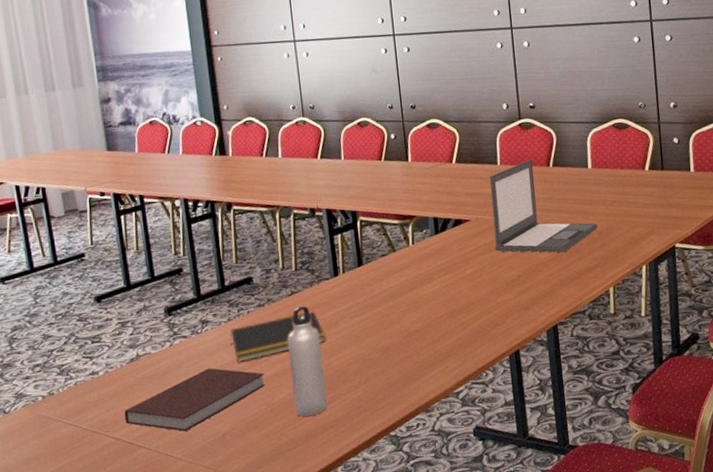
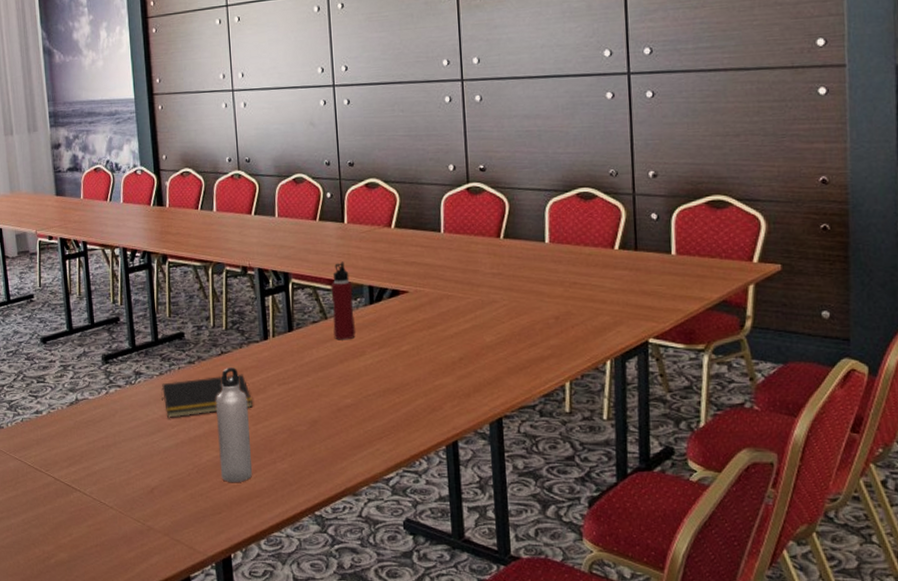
notebook: present [124,368,266,431] -> none [63,420,194,480]
water bottle: none [397,197,423,270] -> present [331,261,356,340]
laptop: present [489,159,598,253] -> none [431,228,554,337]

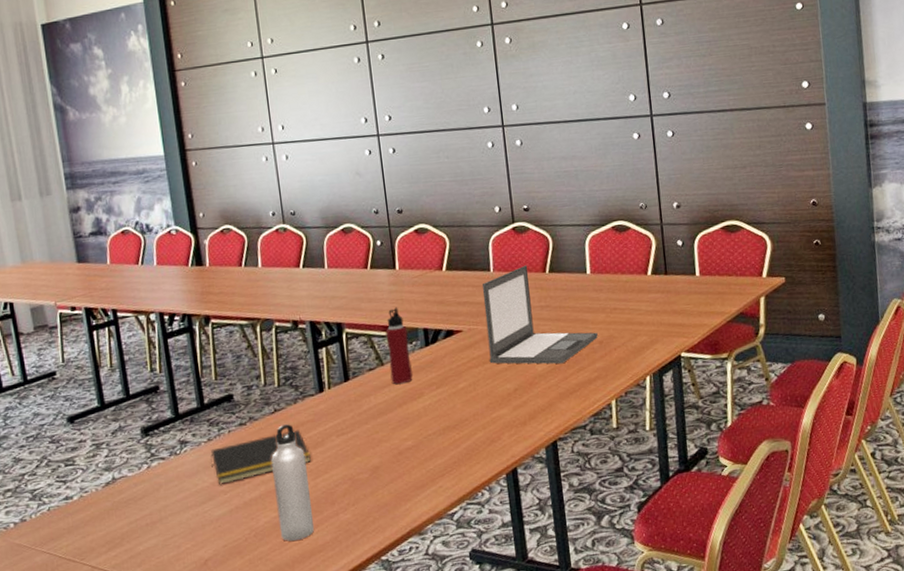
laptop: none [431,228,554,337] -> present [482,265,598,364]

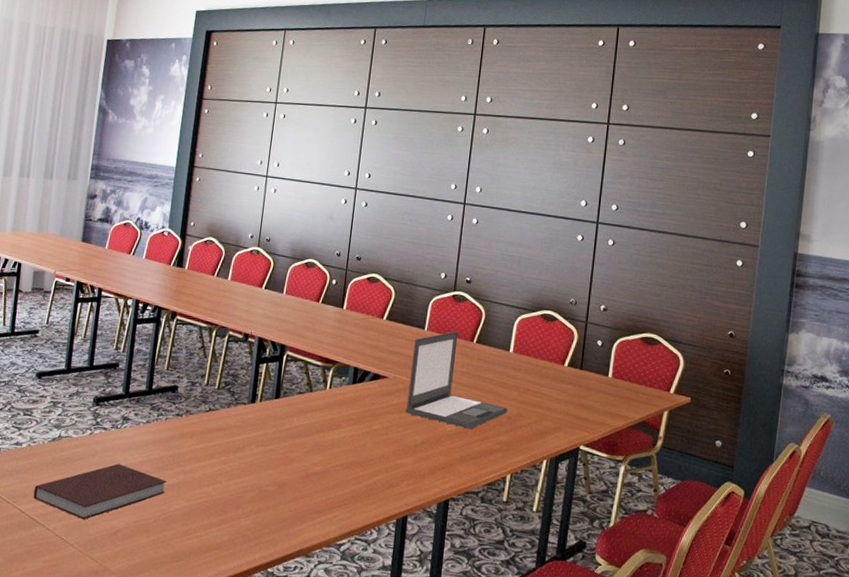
notebook: none [100,491,250,558] -> present [33,463,167,519]
notepad: present [210,429,311,485] -> none [143,430,230,466]
water bottle: present [271,424,314,542] -> none [185,424,225,534]
water bottle: present [385,307,413,385] -> none [315,342,340,413]

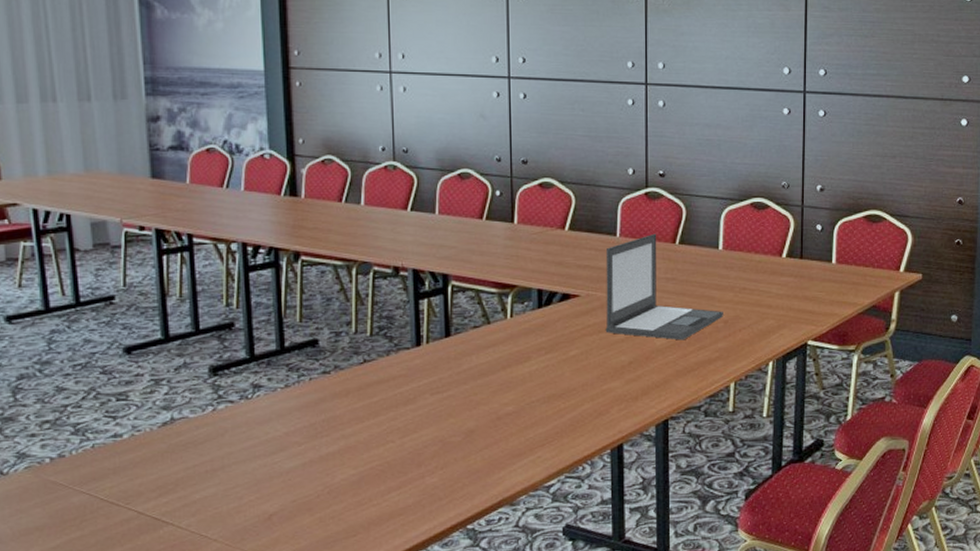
notebook: present [33,463,167,519] -> none [151,439,325,509]

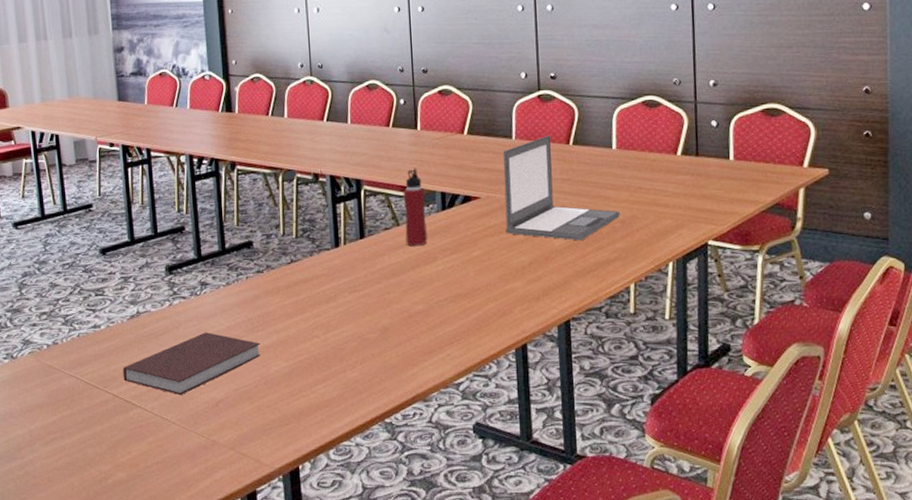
notebook: none [151,439,325,509] -> present [123,332,262,395]
water bottle: none [496,263,521,346] -> present [403,168,427,247]

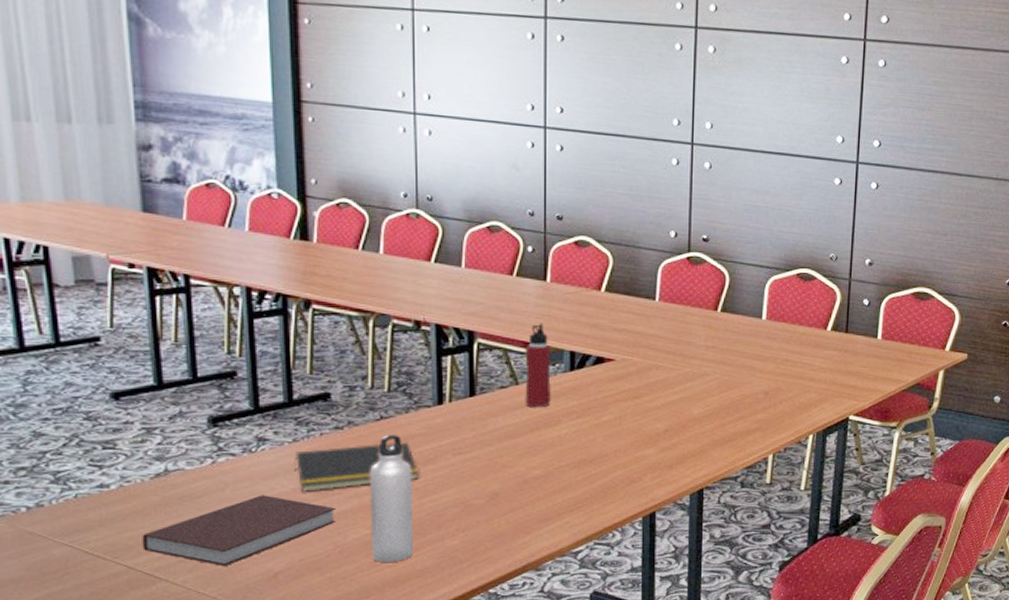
notepad: none [227,282,323,329] -> present [293,442,418,492]
water bottle: none [285,276,322,393] -> present [370,435,414,563]
laptop: present [502,135,620,241] -> none [640,299,764,410]

